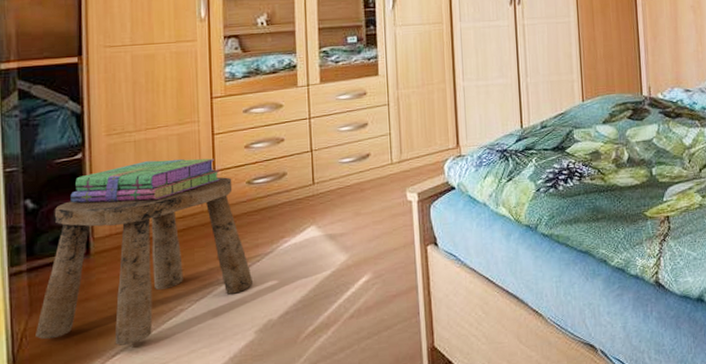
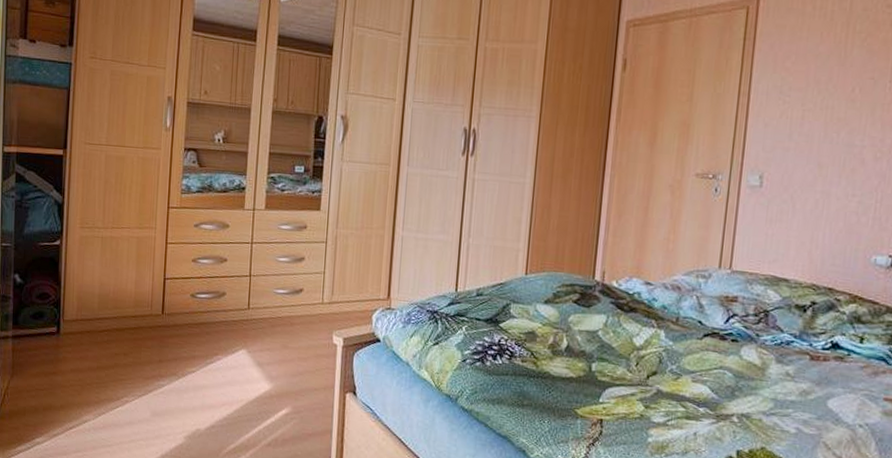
stool: present [36,177,254,346] -> none [15,282,188,422]
stack of books: present [70,158,220,203] -> none [48,257,169,296]

